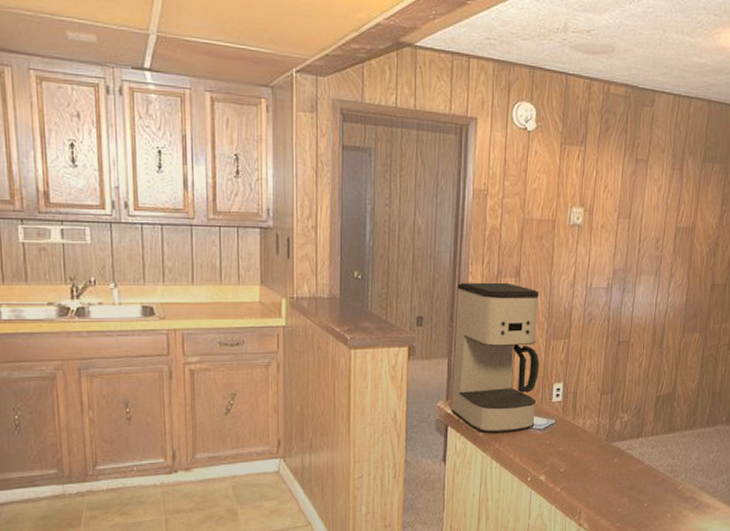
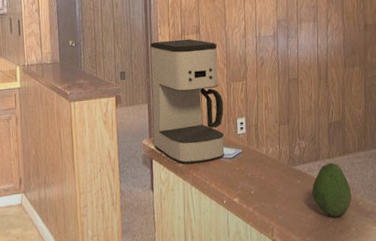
fruit: none [628,441,672,502] -> present [311,162,352,217]

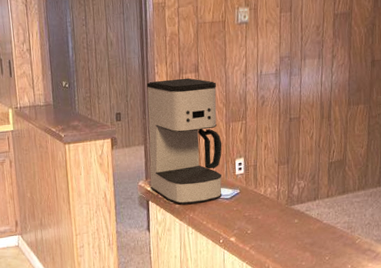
fruit: present [311,162,352,217] -> none [309,202,350,255]

